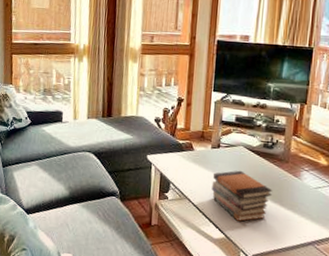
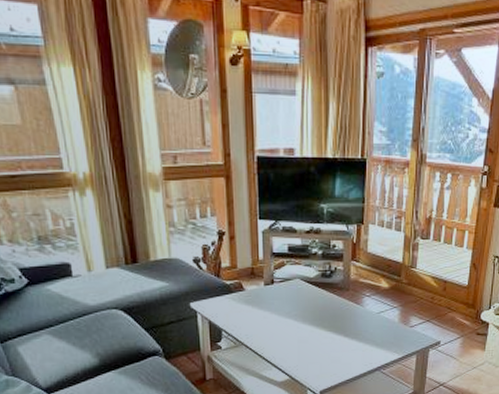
book stack: present [211,170,273,222] -> none [269,305,335,360]

